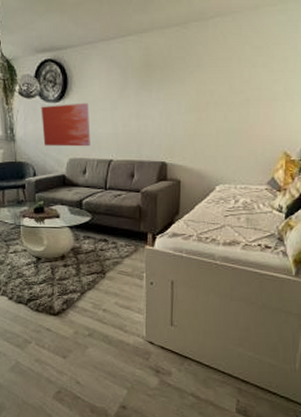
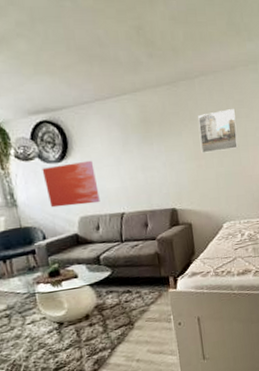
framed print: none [203,57,251,105] -> present [198,109,238,153]

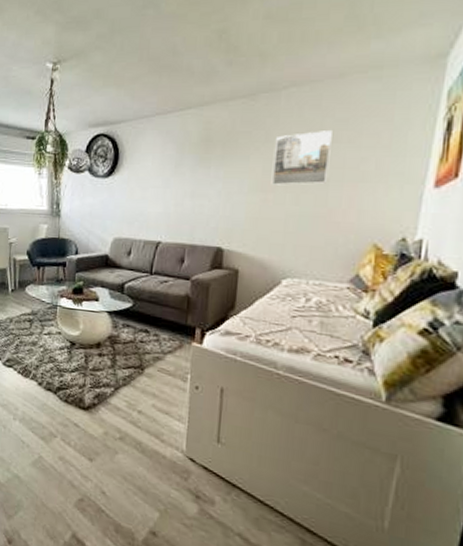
wall art: present [41,160,100,208] -> none [88,179,140,226]

